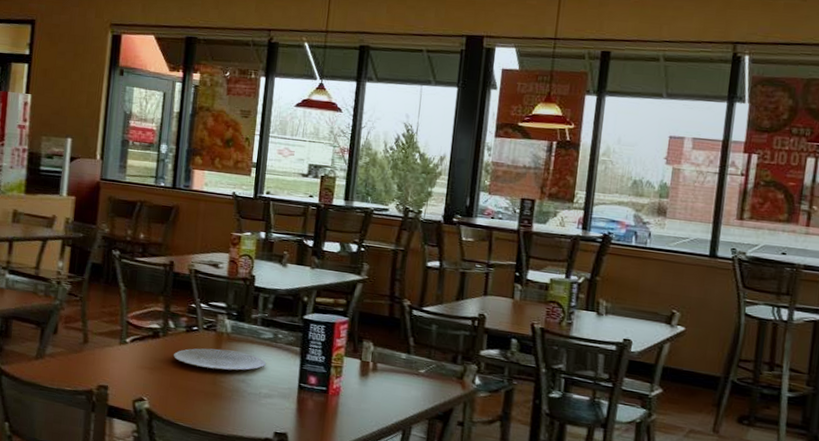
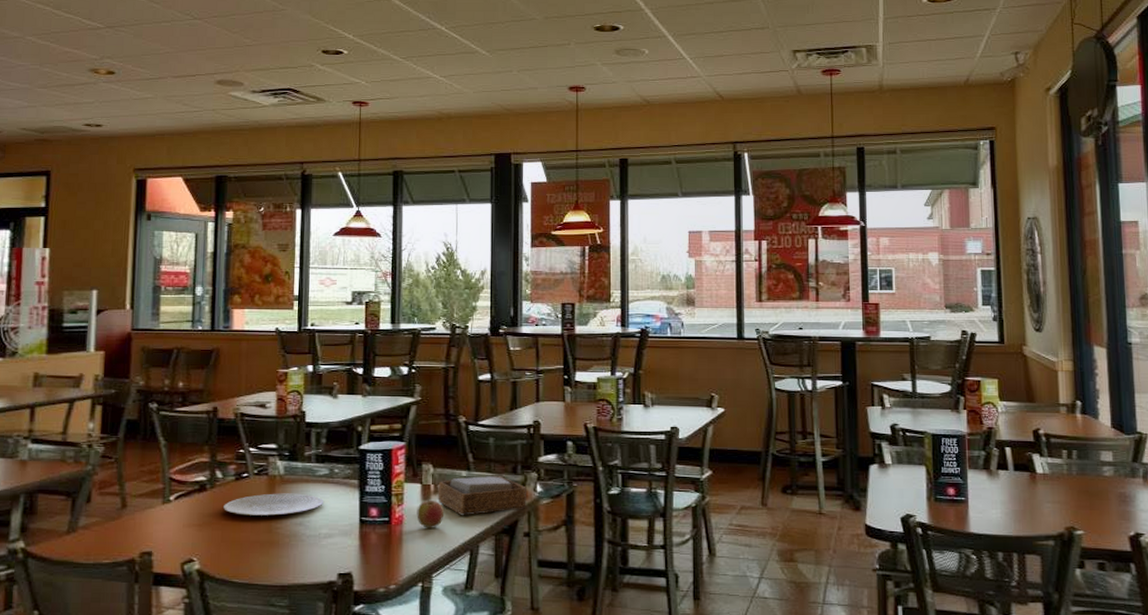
apple: none [353,372,381,404] -> present [417,496,445,528]
napkin holder: none [375,359,465,400] -> present [438,476,526,516]

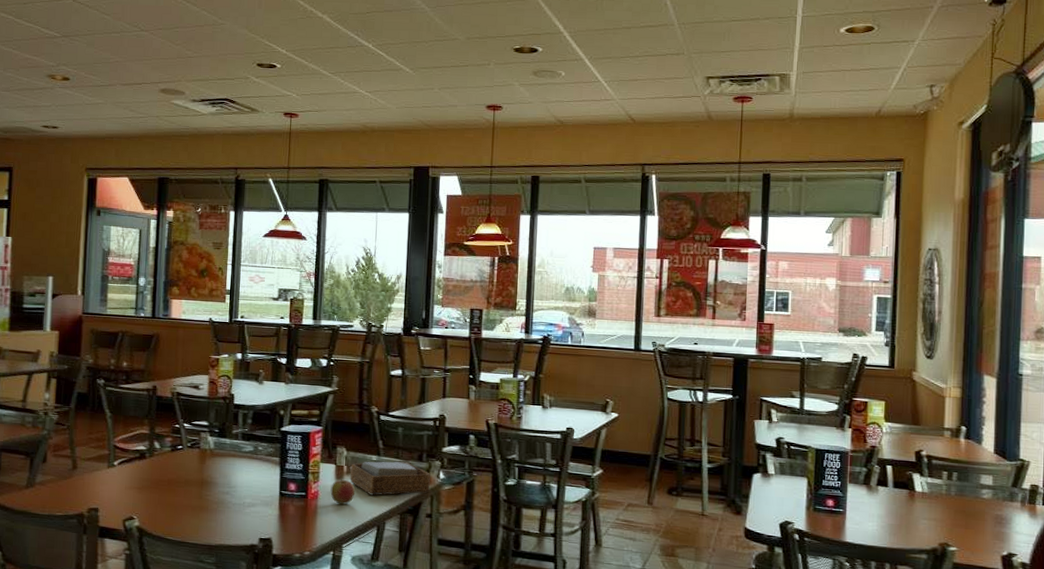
plate: present [223,493,323,516] -> none [160,464,248,484]

